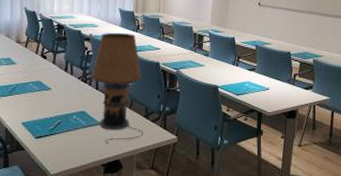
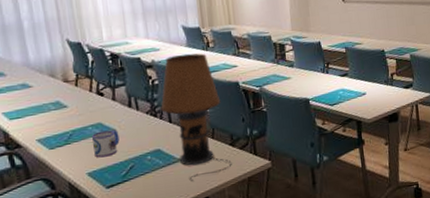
mug: none [30,88,53,111] -> present [91,129,120,158]

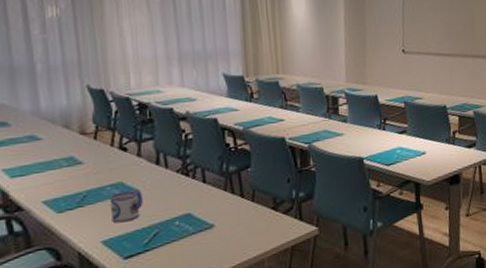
table lamp: present [160,53,232,181] -> none [194,104,274,251]

